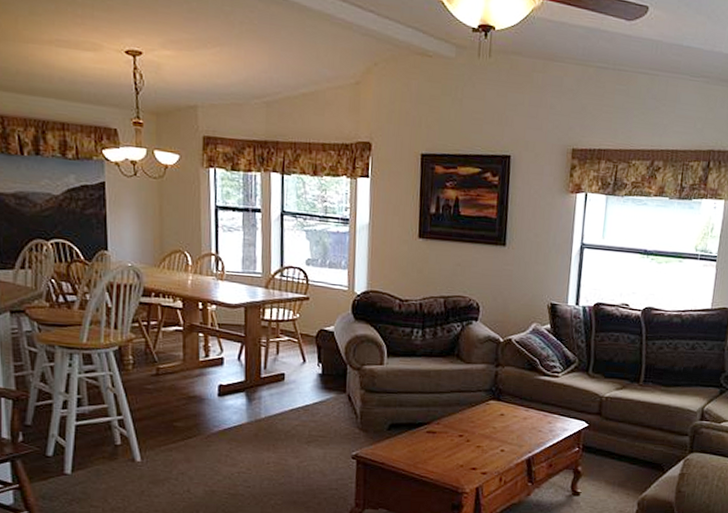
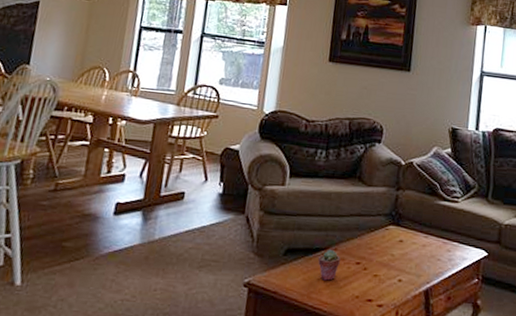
potted succulent: none [422,423,443,452] -> present [318,249,341,281]

